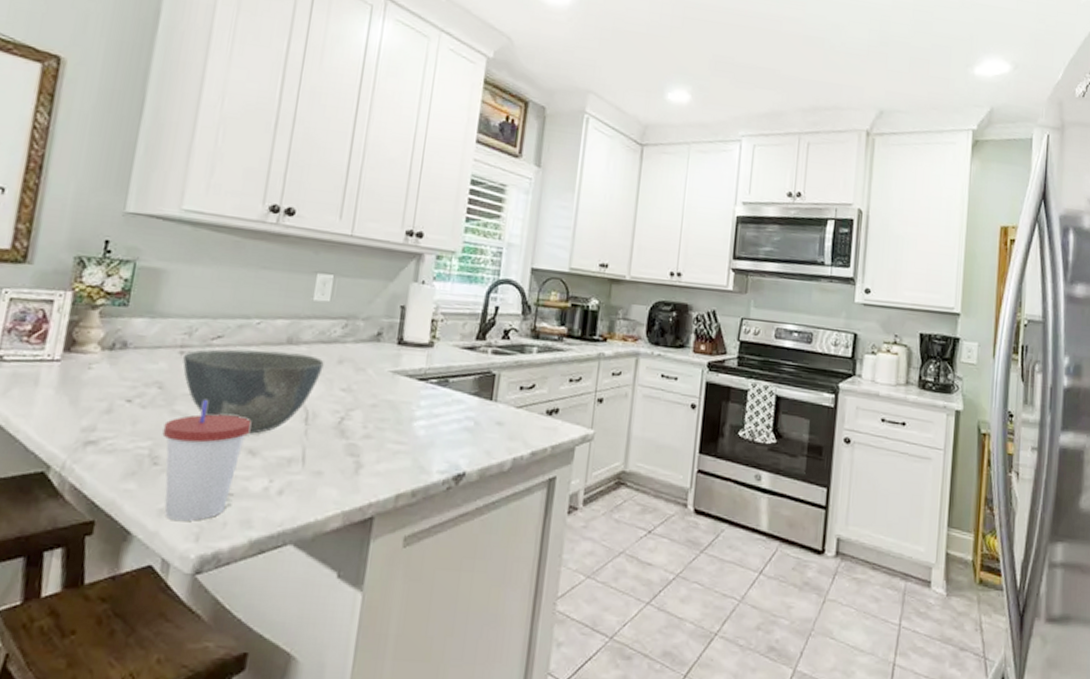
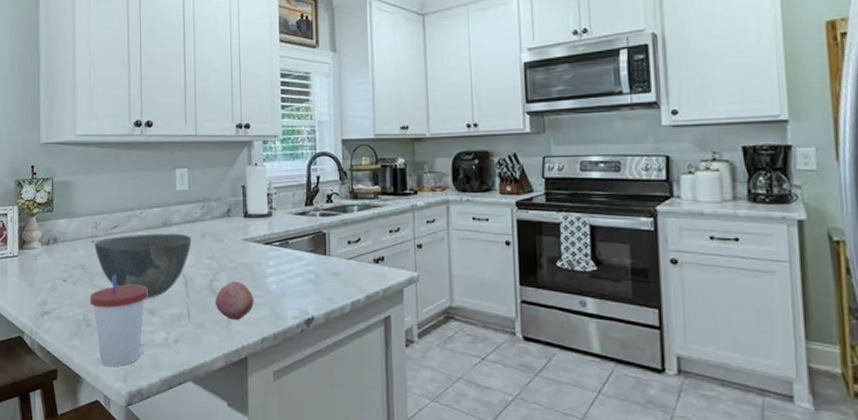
fruit: none [341,421,394,470] -> present [215,281,254,320]

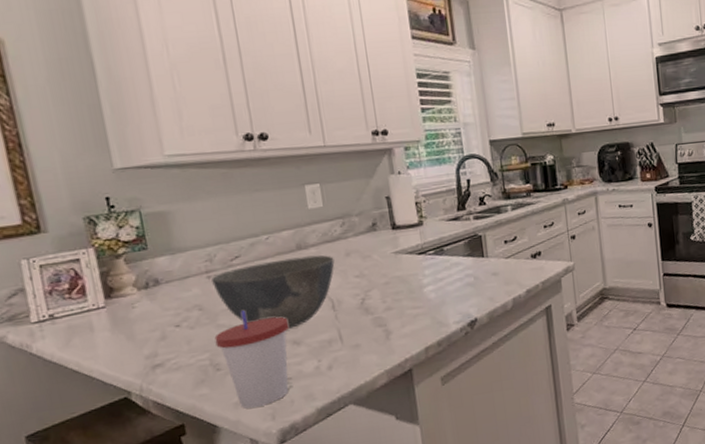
fruit: present [215,281,254,320] -> none [369,295,413,335]

